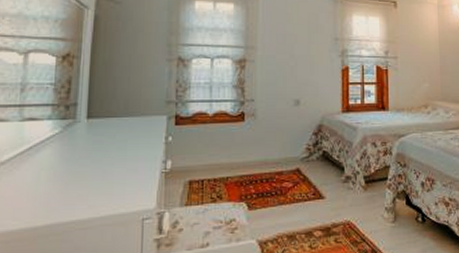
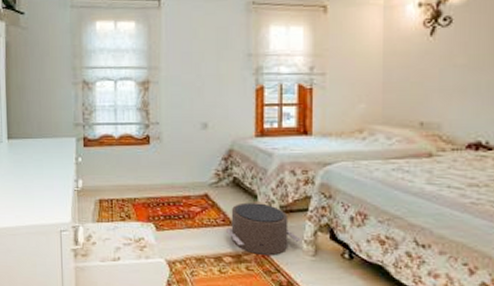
pouf: none [315,175,384,227] -> present [225,202,302,256]

